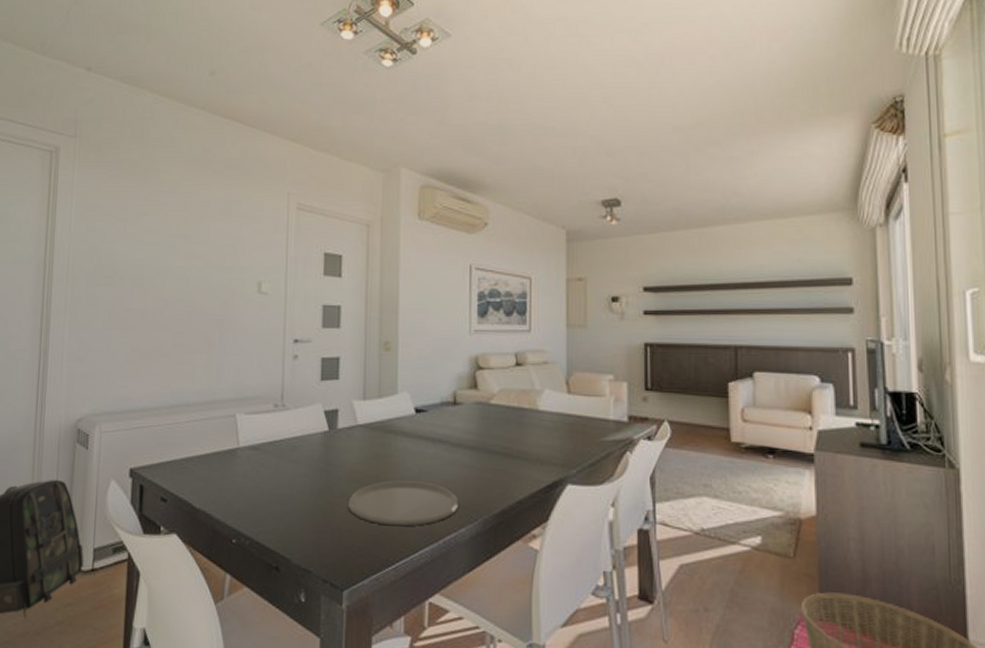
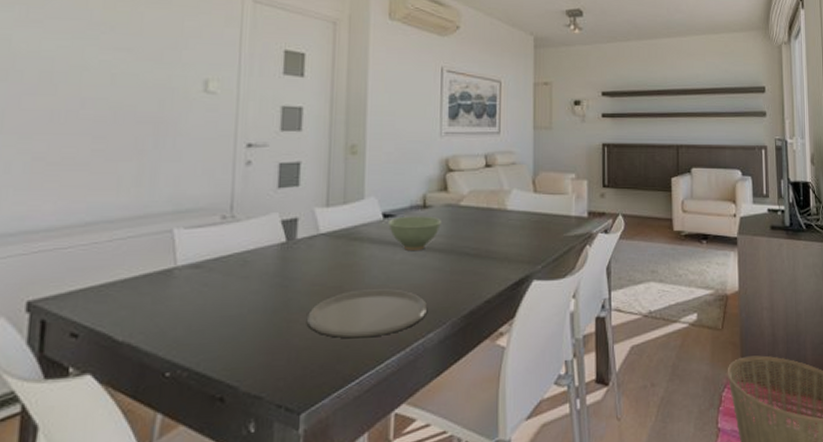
bowl: none [421,412,473,446] -> present [388,216,442,250]

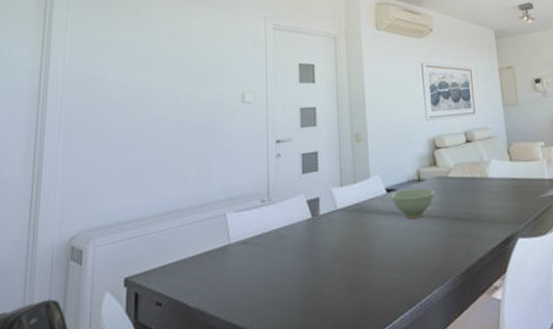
plate: present [306,289,428,339] -> none [332,252,431,298]

